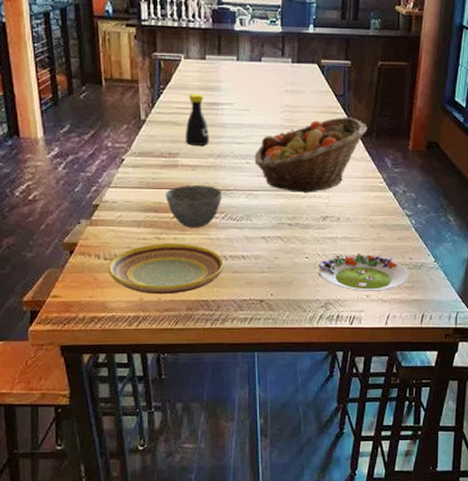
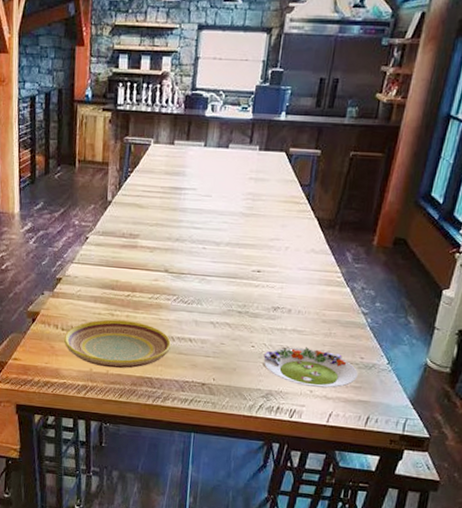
bowl: present [165,185,222,228] -> none [122,266,176,308]
bottle: present [185,94,209,146] -> none [146,178,170,229]
fruit basket: present [254,117,368,193] -> none [211,207,331,282]

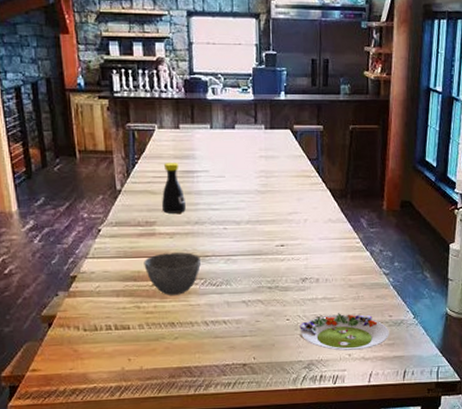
plate: present [63,319,171,369] -> none [87,311,205,364]
bowl: none [122,266,176,308] -> present [144,252,201,295]
bottle: none [146,178,170,229] -> present [161,163,186,213]

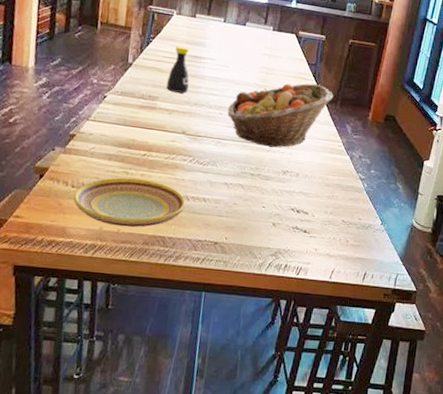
plate: none [87,311,205,364] -> present [73,178,186,228]
bowl: present [144,252,201,295] -> none [139,127,193,168]
fruit basket: none [231,180,342,256] -> present [227,83,334,148]
salad plate: present [299,313,389,351] -> none [273,208,357,247]

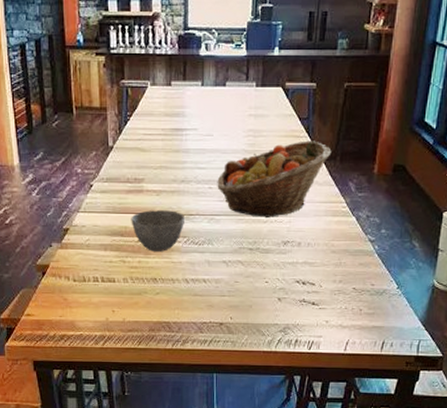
plate: present [73,178,186,228] -> none [76,267,185,316]
bowl: none [139,127,193,168] -> present [131,210,184,252]
bottle: present [166,46,190,93] -> none [150,120,173,171]

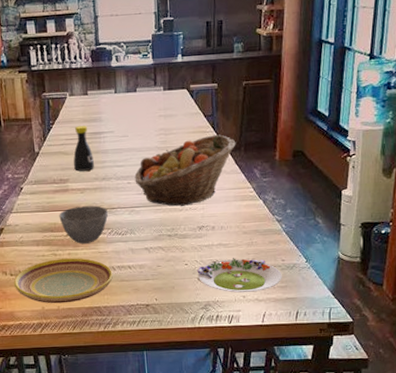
plate: none [76,267,185,316] -> present [13,258,113,304]
bottle: none [150,120,173,171] -> present [73,126,94,171]
salad plate: none [278,278,370,317] -> present [197,258,282,293]

